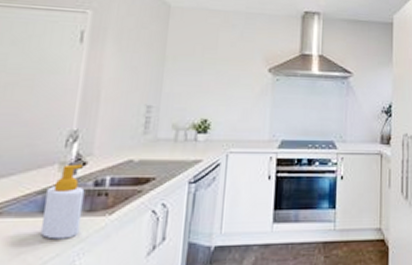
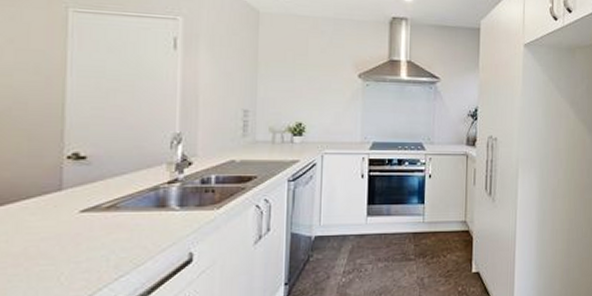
soap bottle: present [40,164,85,240] -> none [156,164,193,230]

